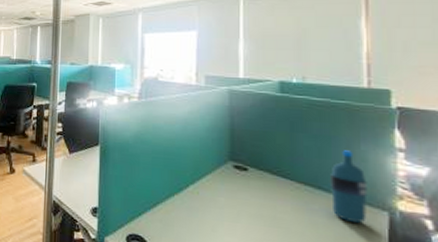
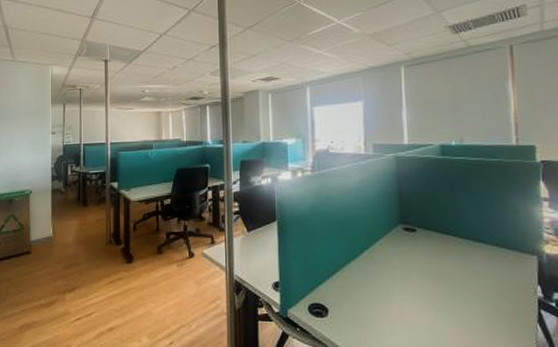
water bottle: present [330,150,368,224] -> none [488,204,520,270]

